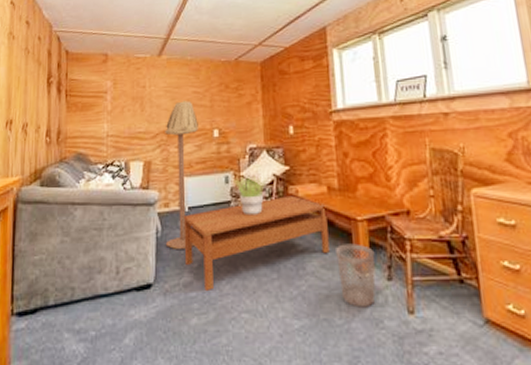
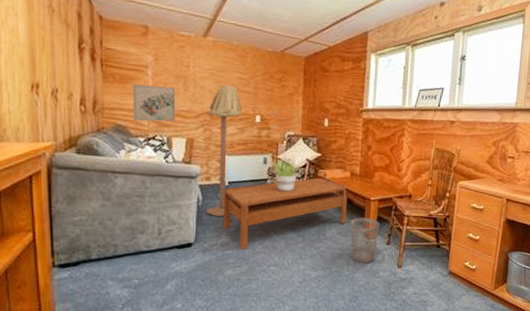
wall art: none [92,109,133,147] -> present [132,84,176,122]

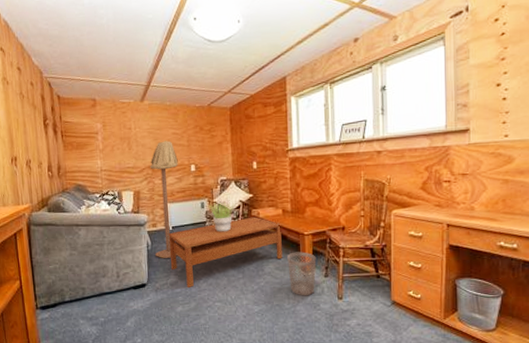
wall art: present [132,84,176,122] -> none [87,148,124,180]

